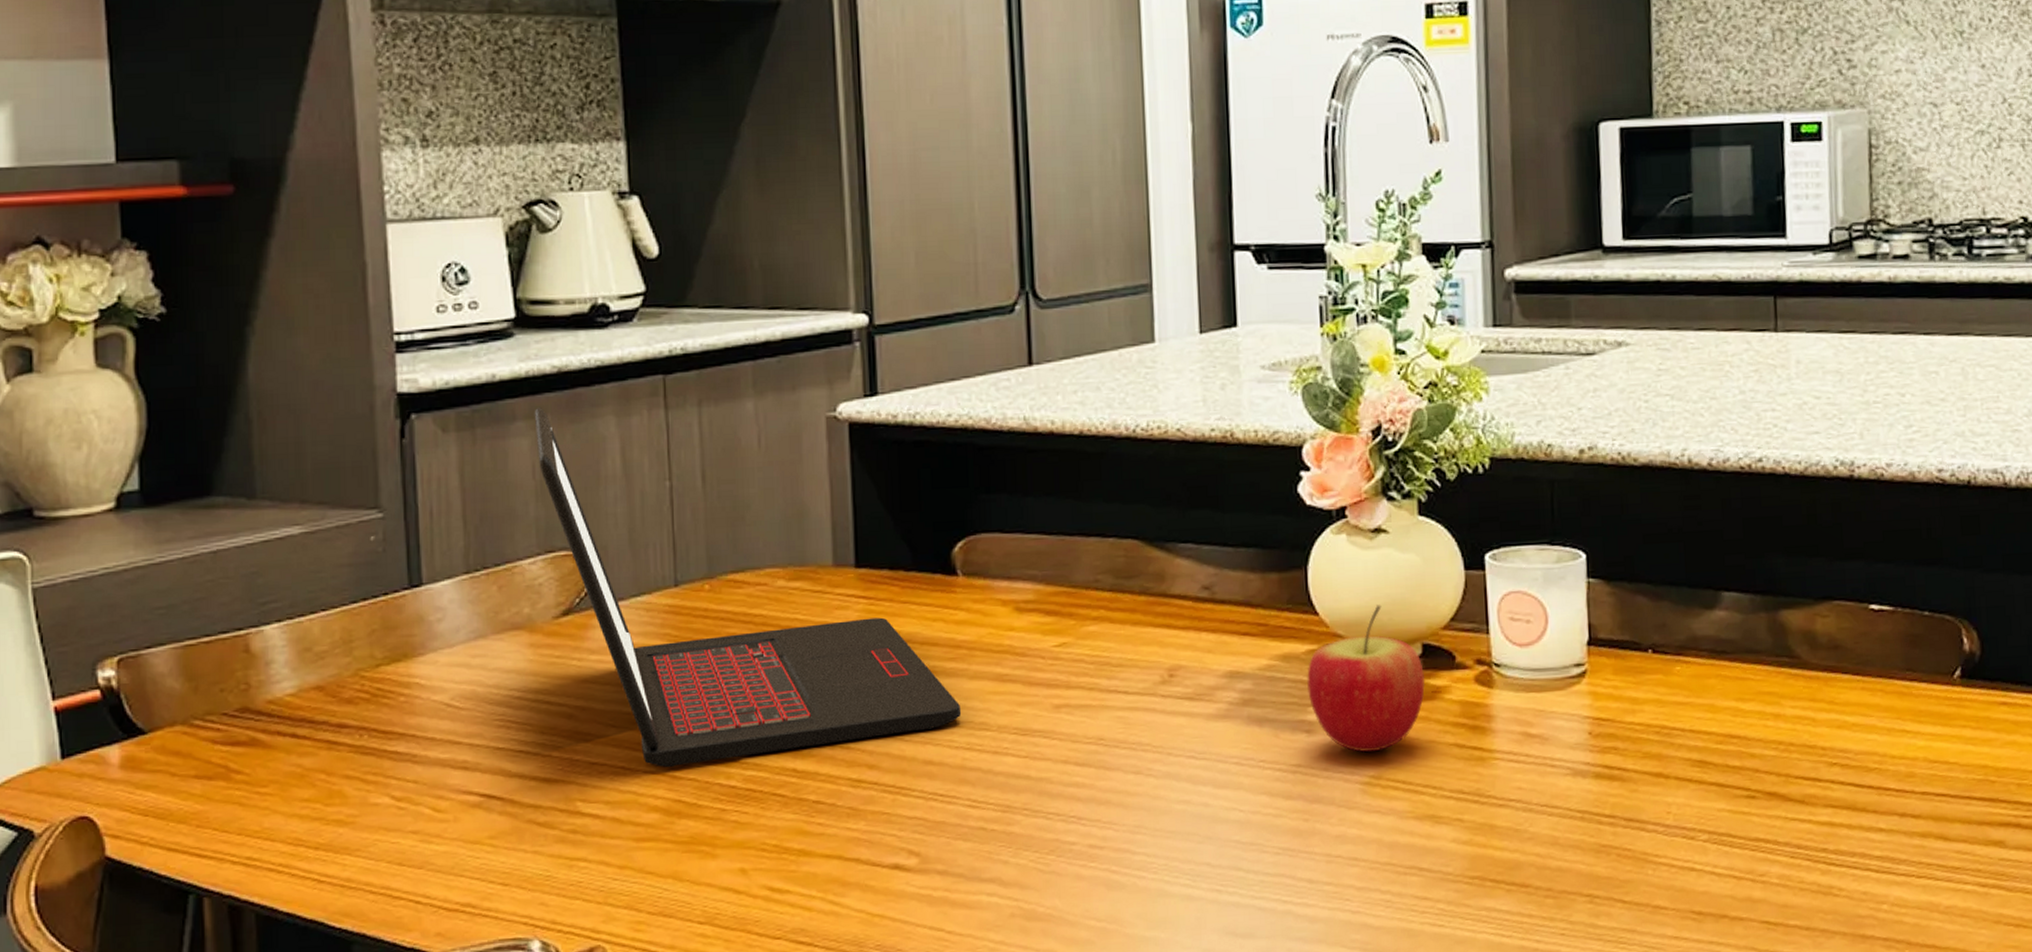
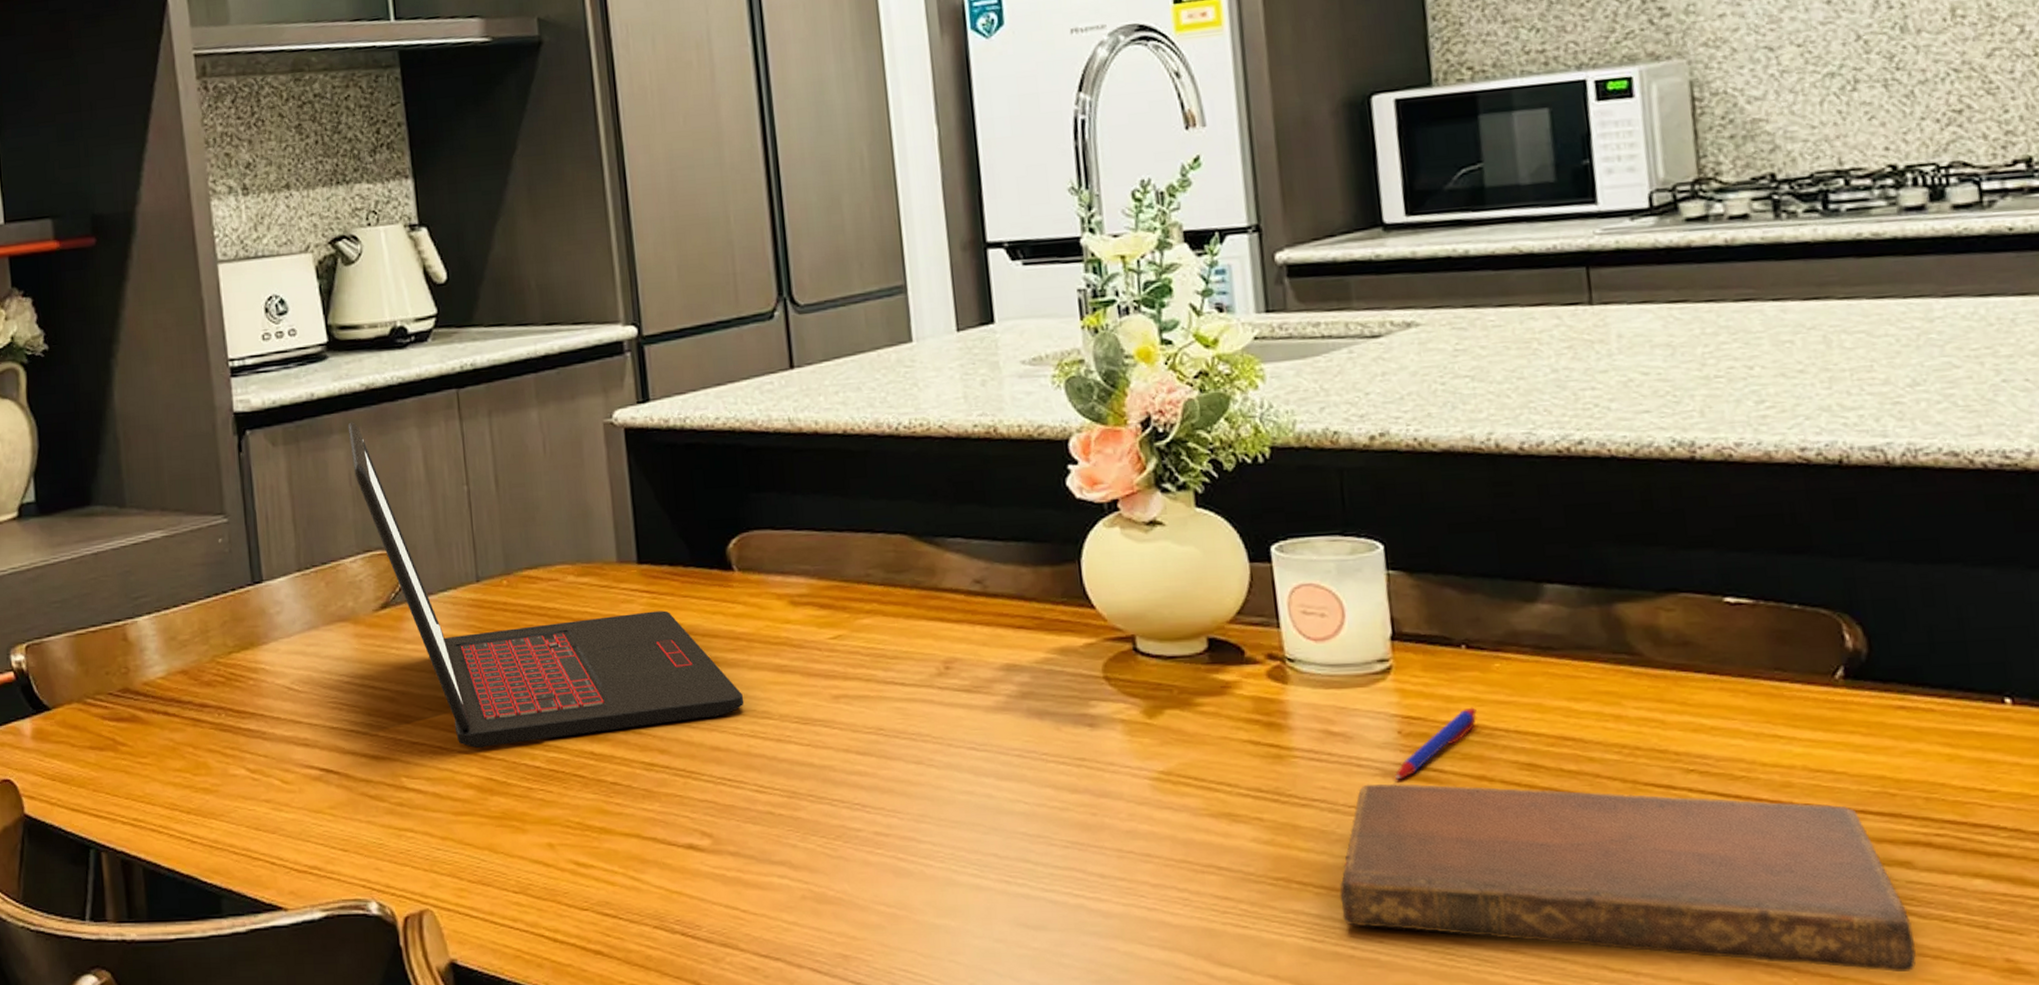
apple: present [1307,605,1425,753] -> none [1086,598,1213,748]
notebook: none [1528,782,2003,940] -> present [1339,783,1917,972]
pen: none [1584,708,1658,779] -> present [1395,707,1477,780]

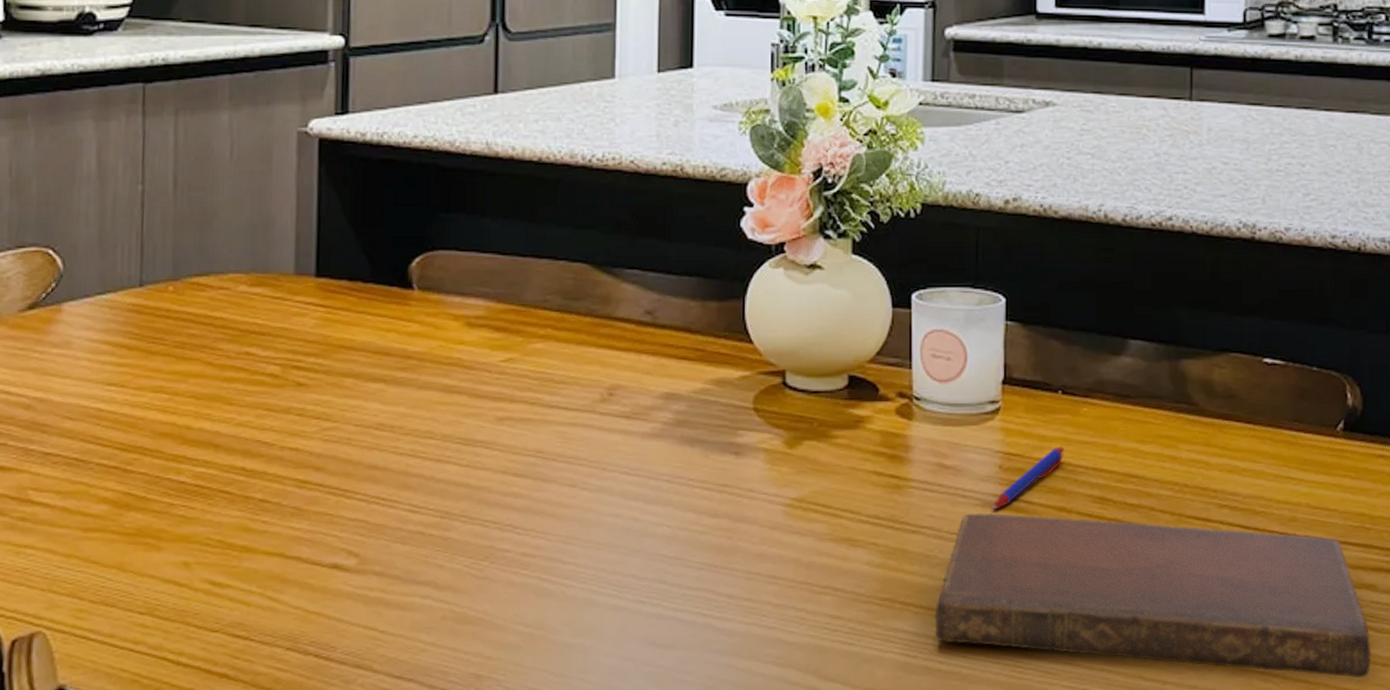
laptop: present [347,422,745,748] -> none [14,108,408,460]

